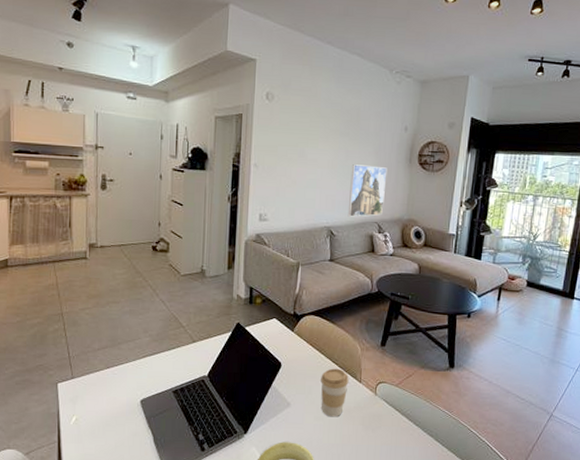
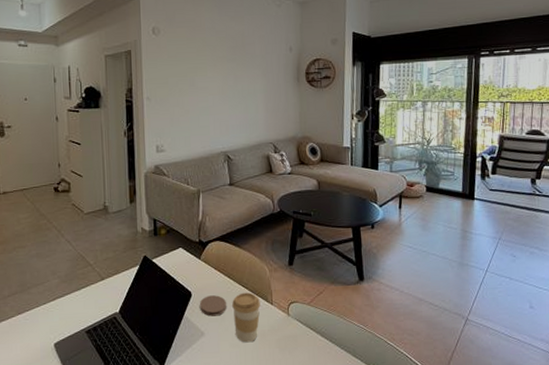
coaster: none [289,368,316,389] -> present [200,295,227,317]
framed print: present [347,164,388,217] -> none [242,88,277,140]

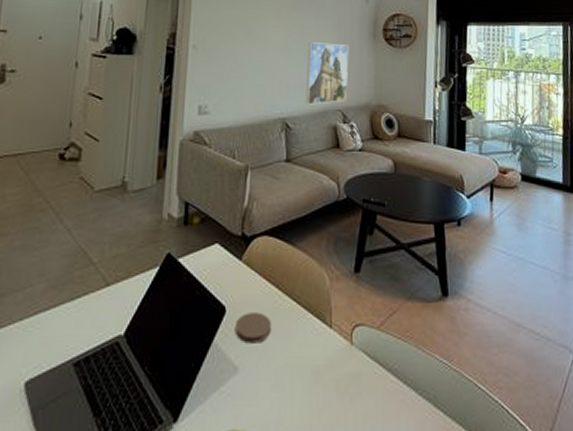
coffee cup: present [232,292,261,343] -> none [279,309,316,384]
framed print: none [242,88,277,140] -> present [305,42,349,105]

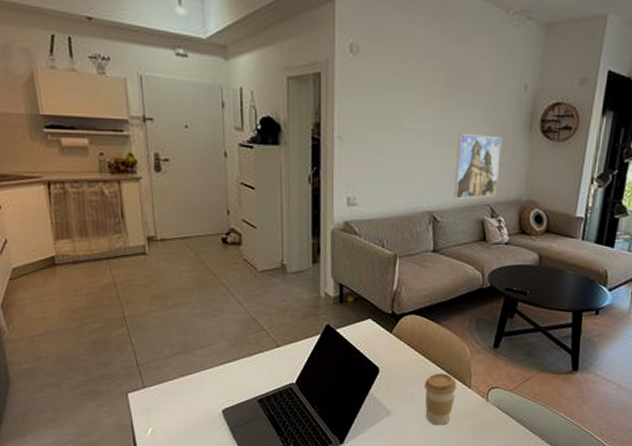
coaster: present [236,312,272,344] -> none [388,373,419,396]
coffee cup: none [279,309,316,384] -> present [425,373,457,426]

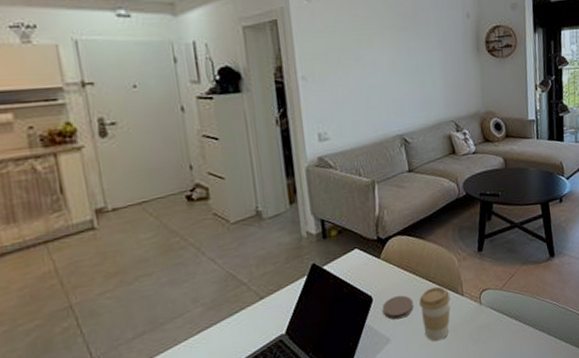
coaster: none [388,373,419,396] -> present [383,295,414,320]
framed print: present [453,134,502,199] -> none [416,60,458,120]

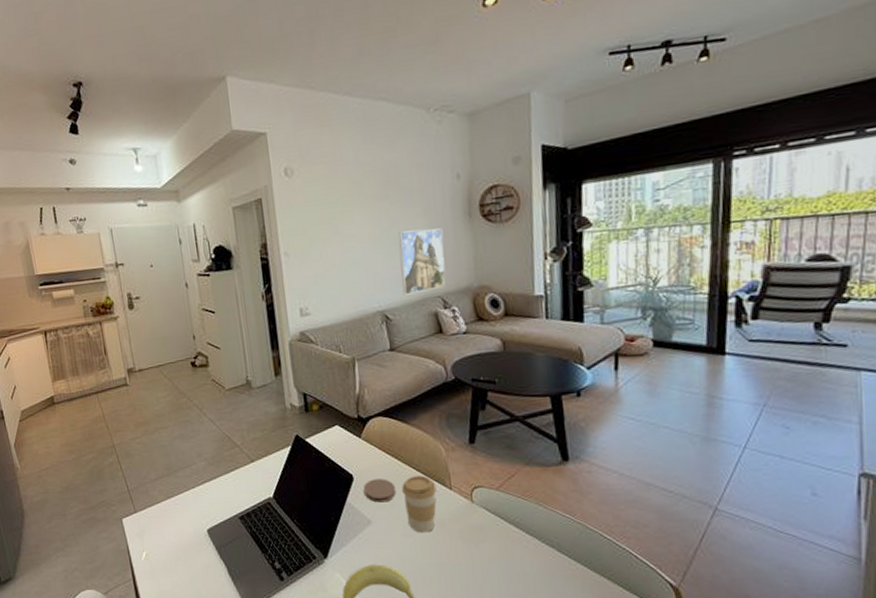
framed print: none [416,60,458,120] -> present [398,228,446,295]

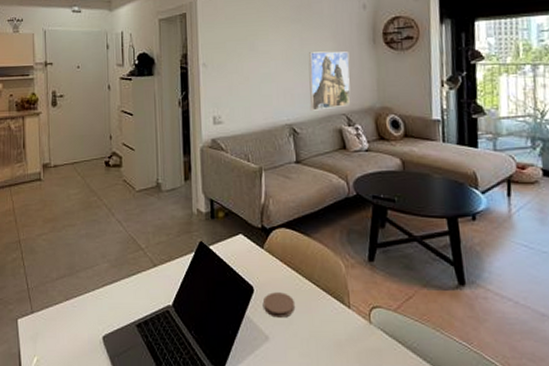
coffee cup: present [402,475,437,533] -> none [301,291,336,353]

